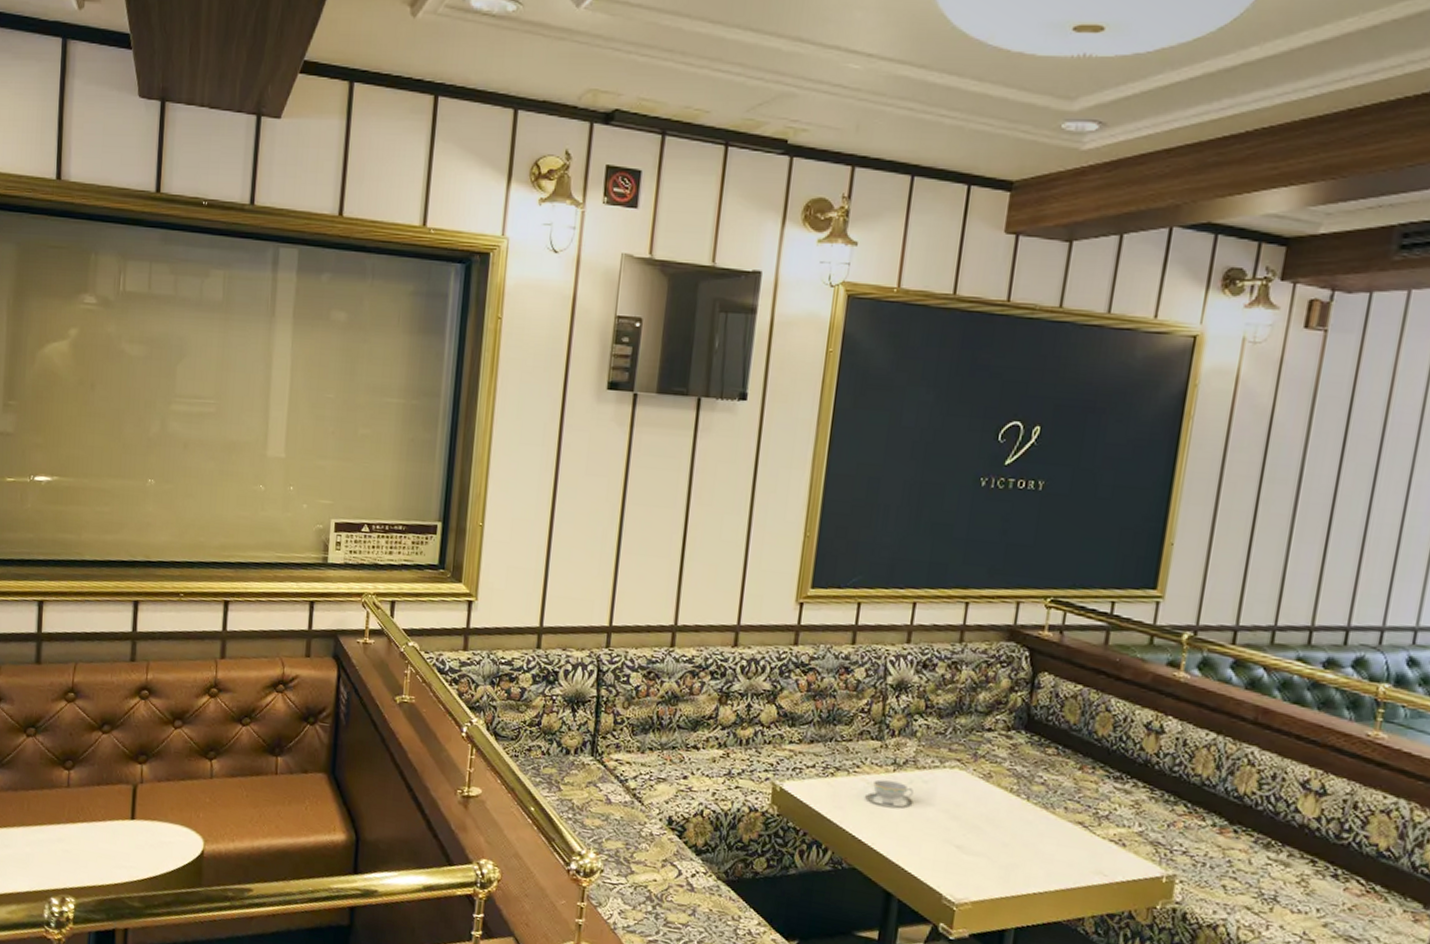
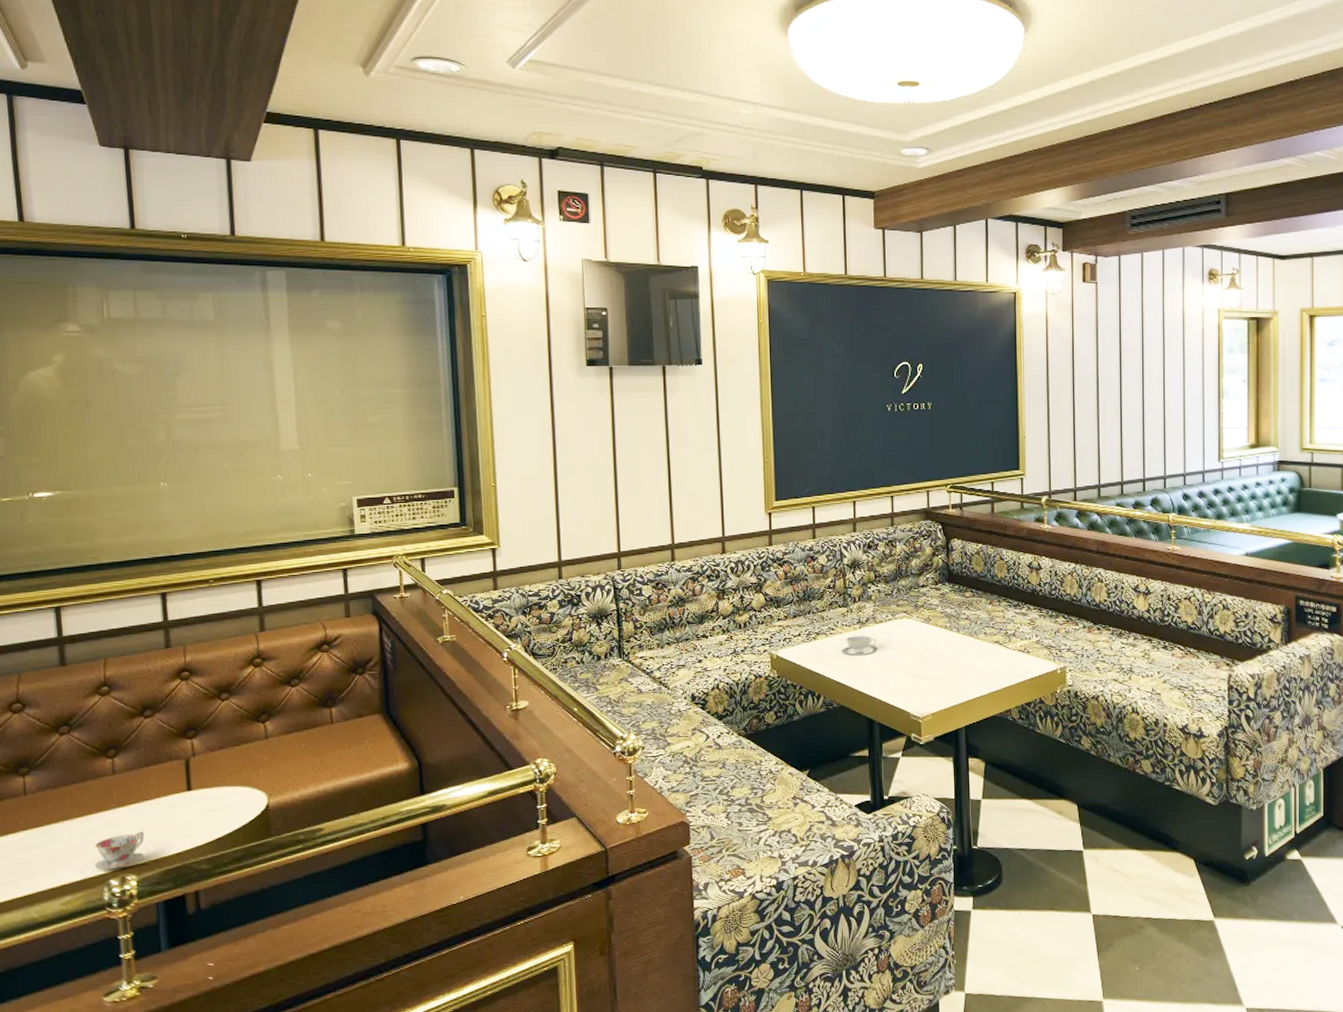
teacup: none [39,852,87,887] -> present [94,831,145,870]

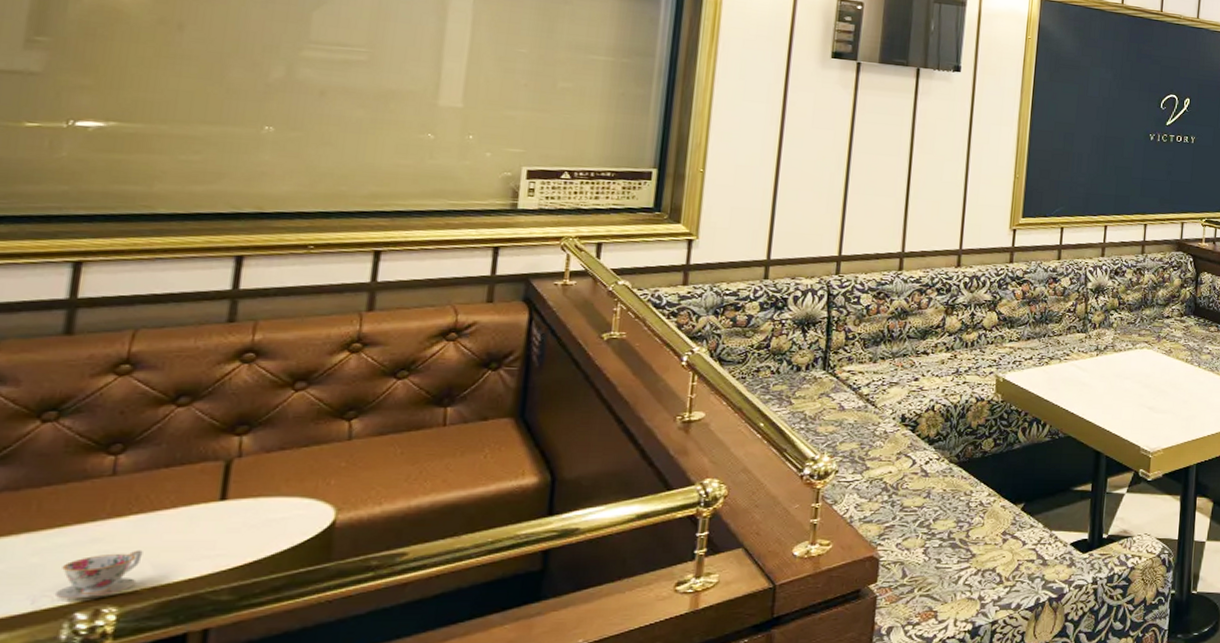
teacup: present [842,636,878,655] -> none [1075,363,1114,384]

